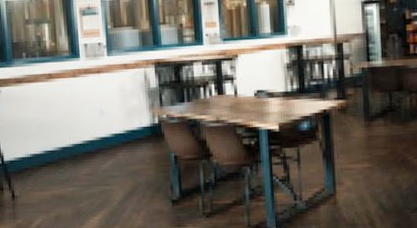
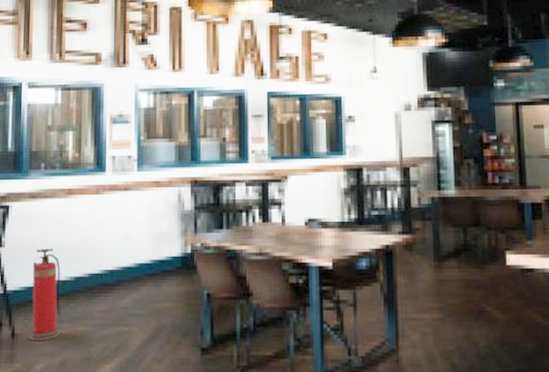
fire extinguisher: none [24,124,53,201] -> present [29,248,62,341]

